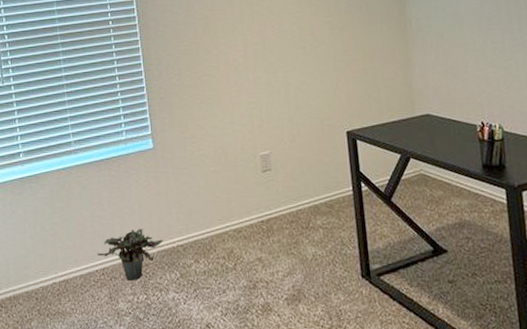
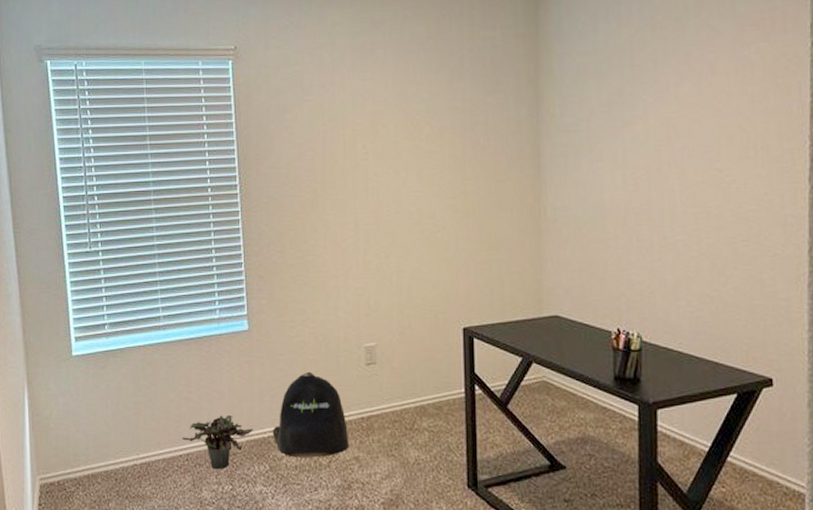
backpack: none [180,182,252,263] -> present [272,371,349,458]

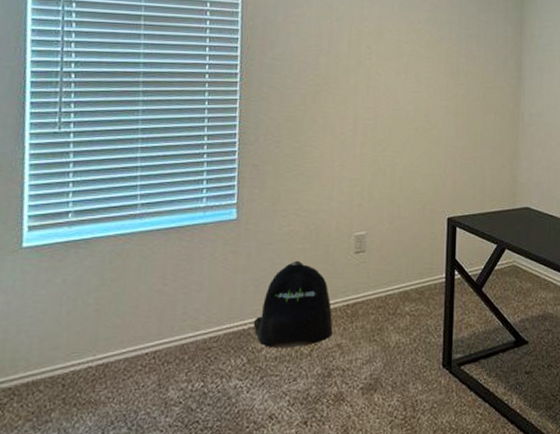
potted plant: present [181,414,253,470] -> none [149,307,233,367]

